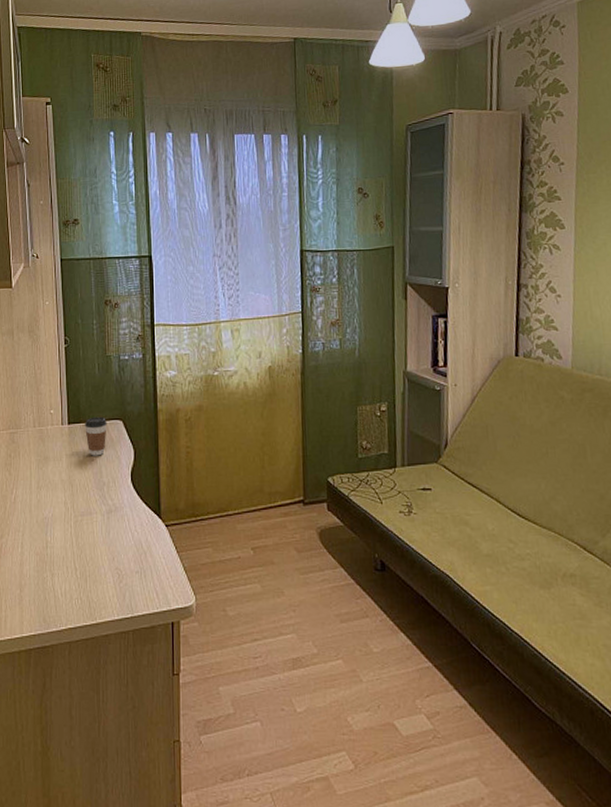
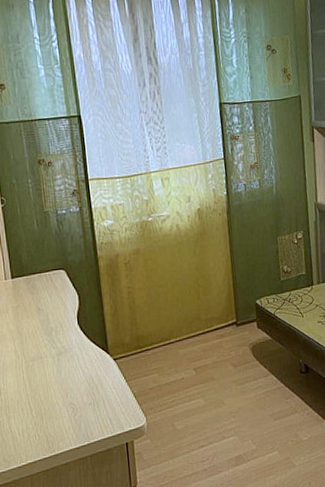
coffee cup: present [85,416,107,456] -> none [28,268,51,305]

